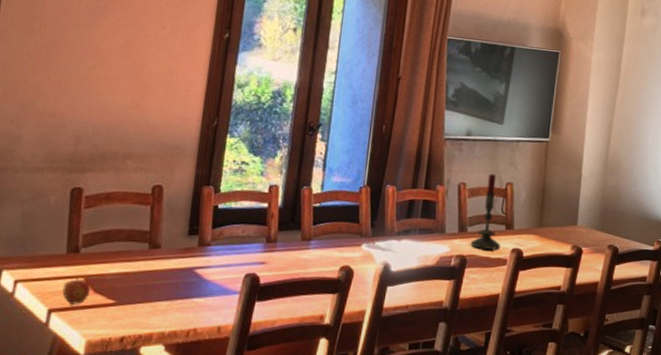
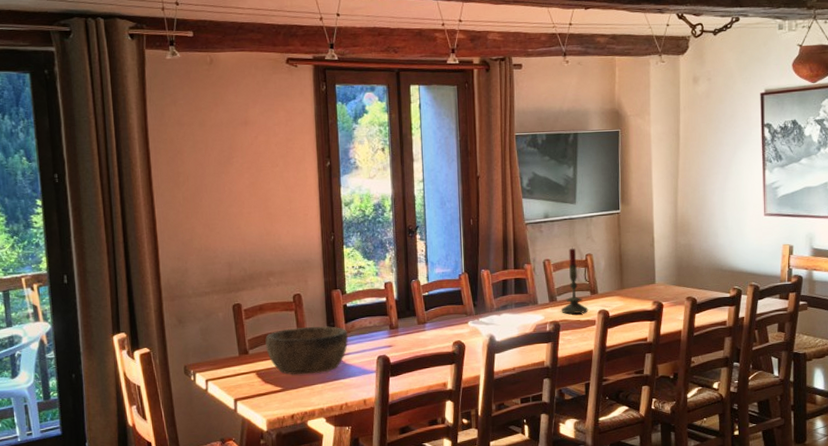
apple: present [62,278,91,305] -> none [241,373,262,394]
bowl: none [104,226,213,288] -> present [265,325,349,375]

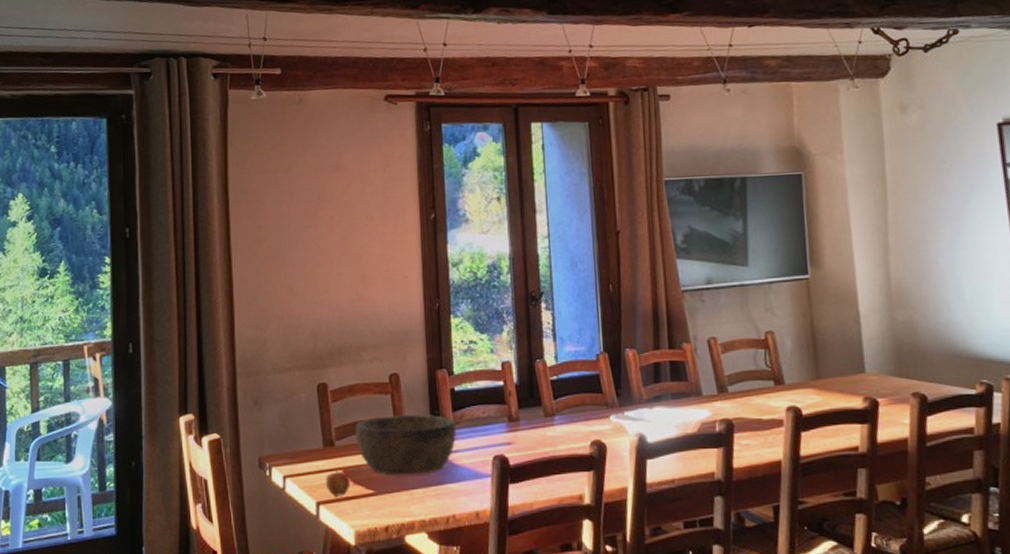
apple: none [241,373,262,394] -> present [325,470,351,497]
candle: present [561,246,588,315] -> none [734,321,773,411]

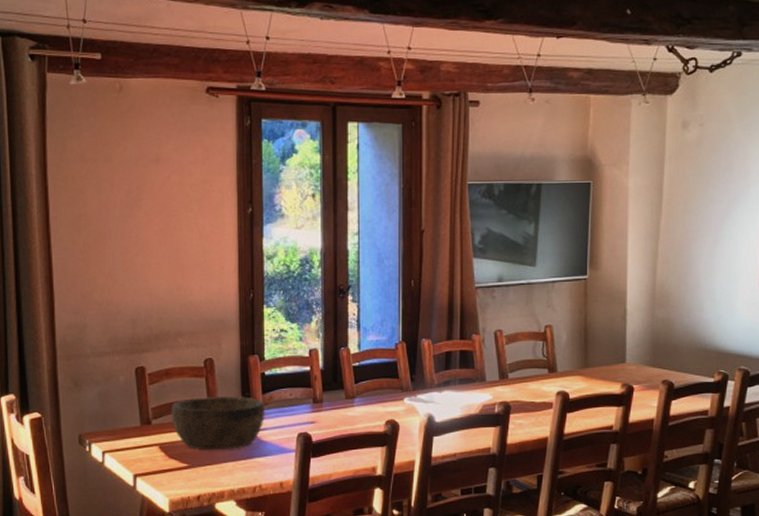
apple: present [325,470,351,497] -> none [142,446,166,470]

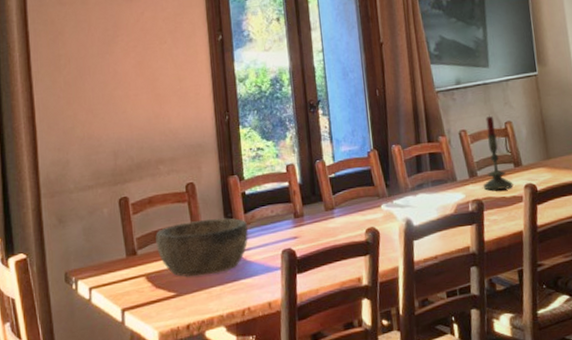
candle: none [512,316,545,395] -> present [483,114,514,191]

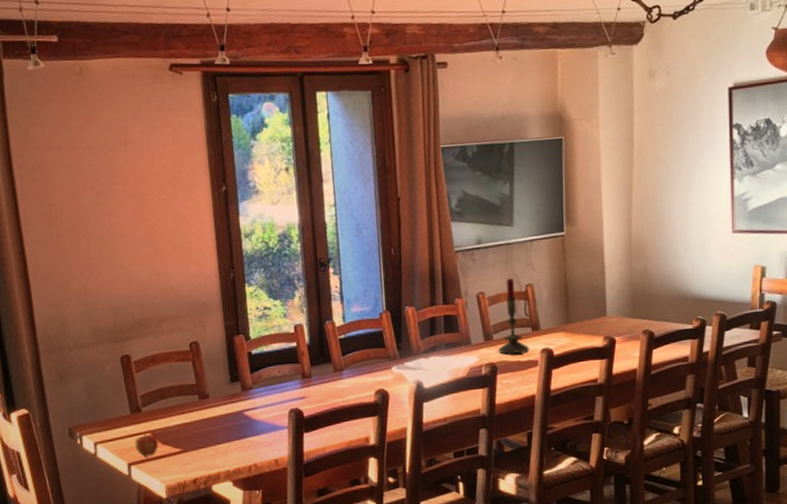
apple: none [129,277,153,302] -> present [135,434,159,457]
bowl: present [155,217,249,278] -> none [160,377,255,435]

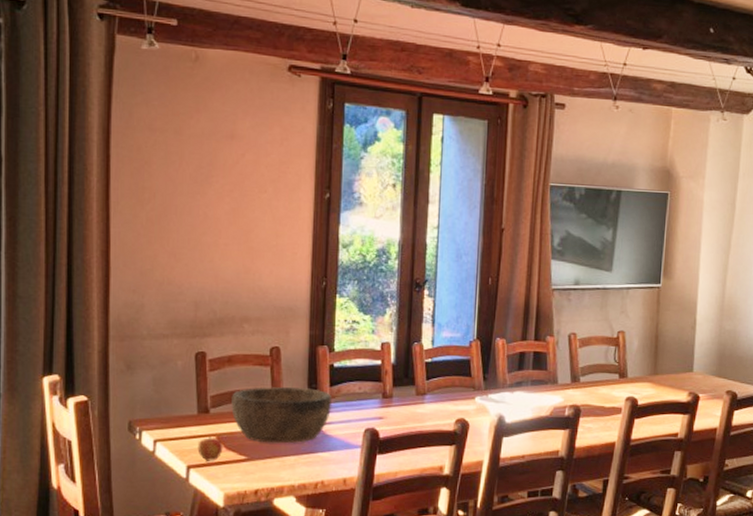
bowl: none [160,377,255,435] -> present [231,387,332,444]
candle: present [498,276,530,355] -> none [583,320,615,400]

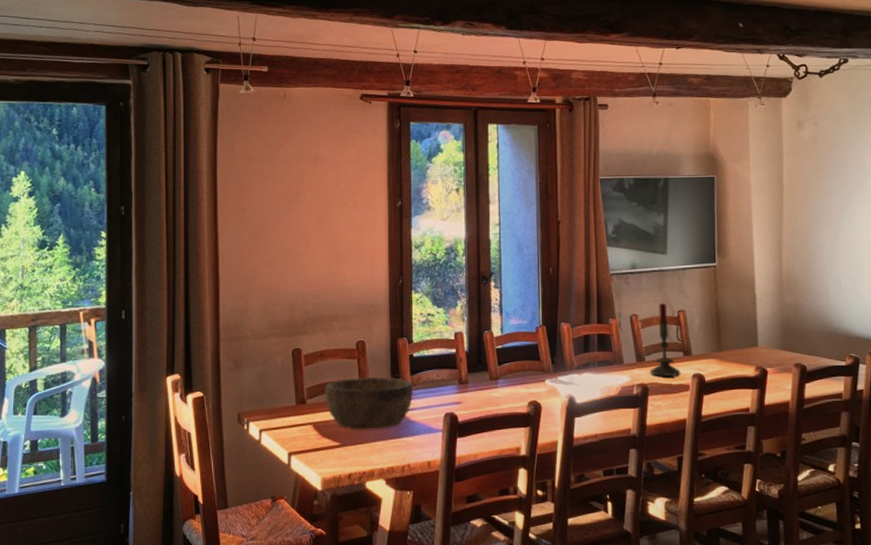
apple: present [197,436,223,461] -> none [297,425,319,448]
candle: none [583,320,615,400] -> present [650,301,681,378]

